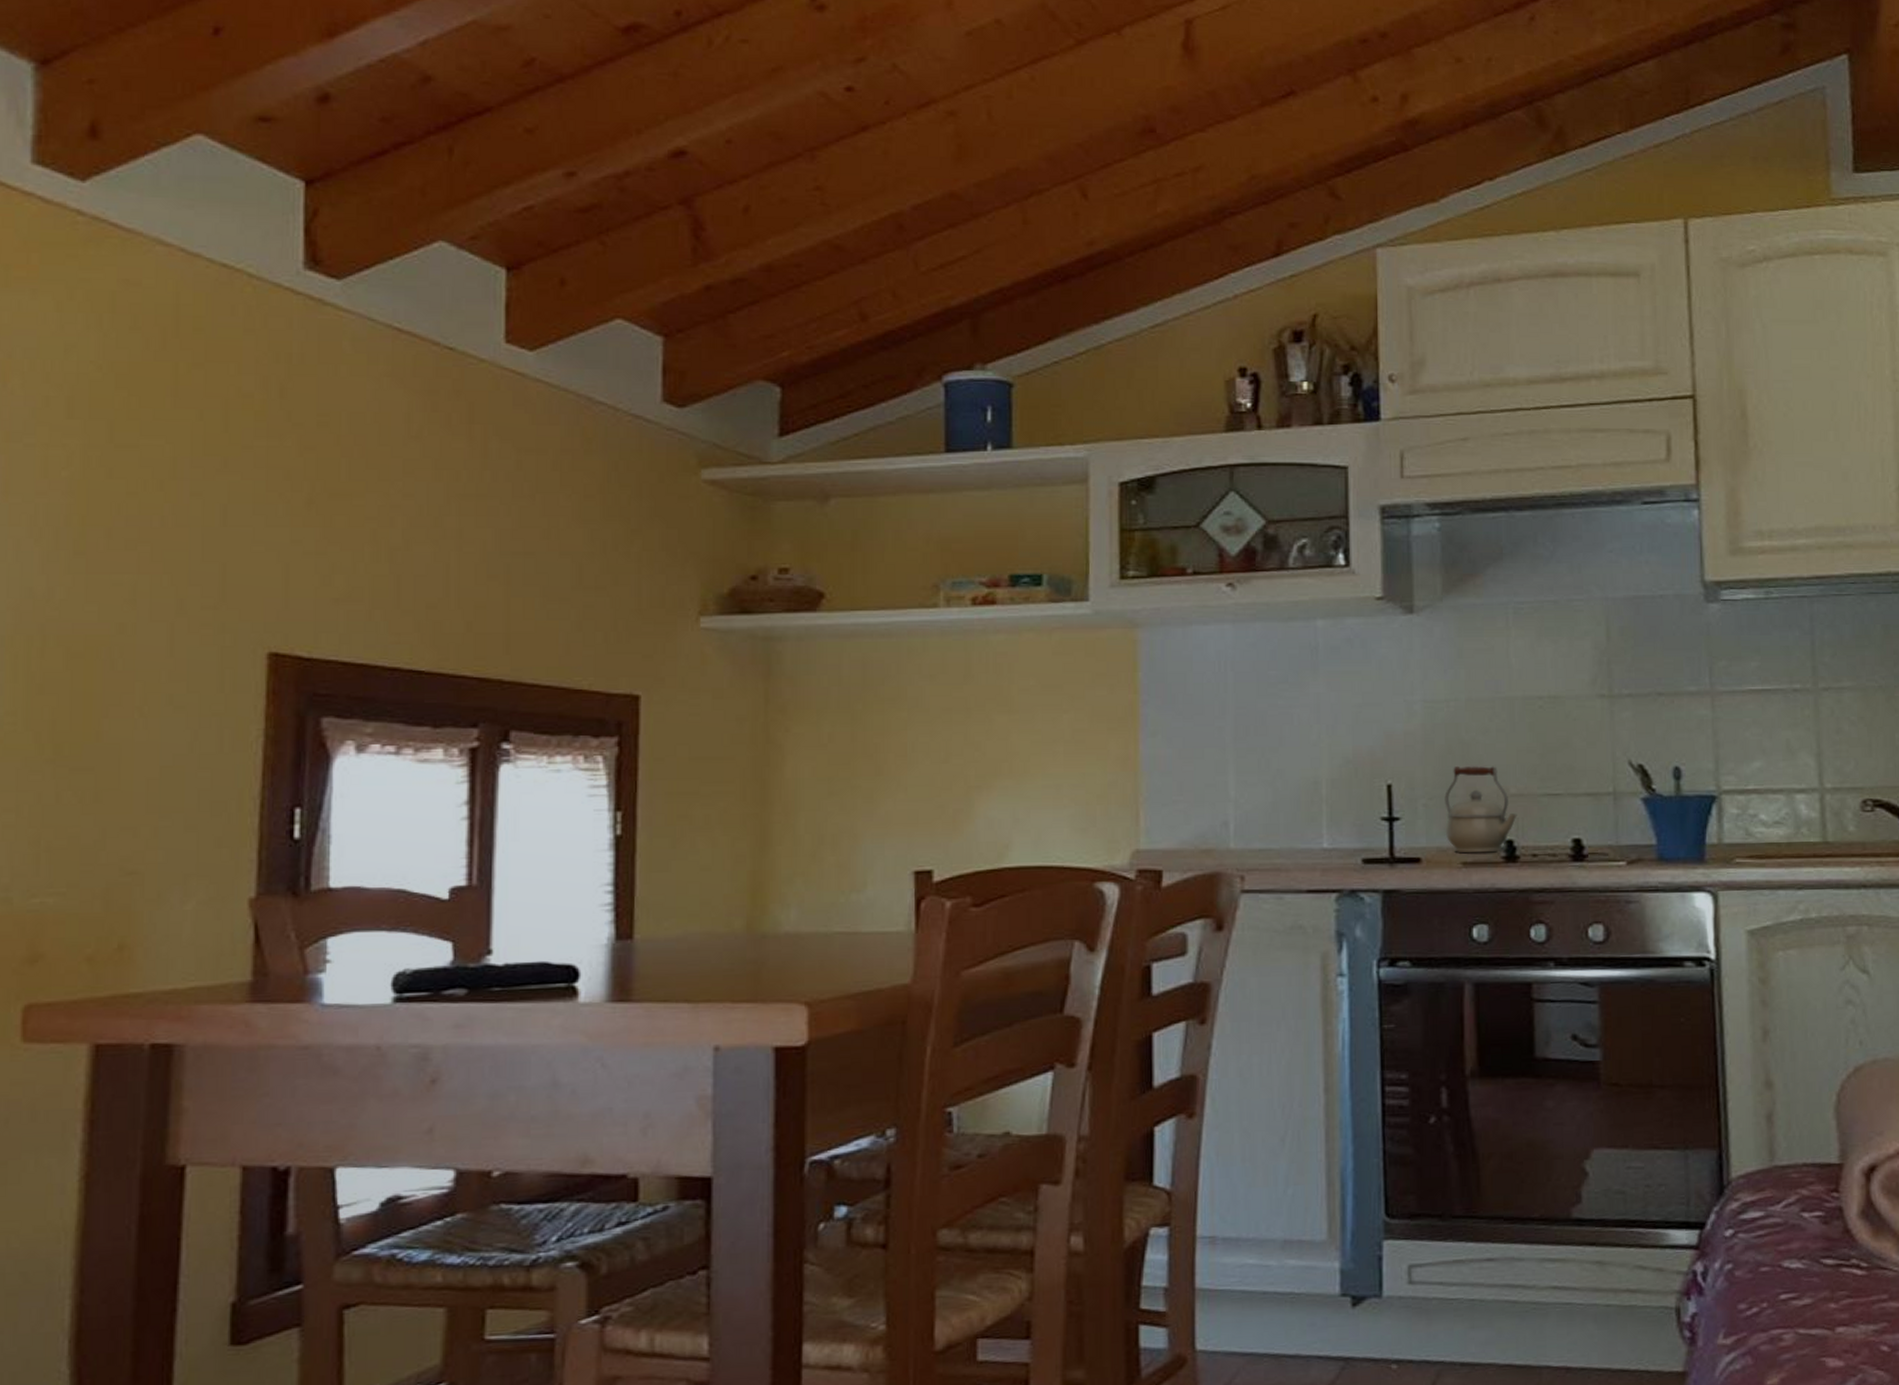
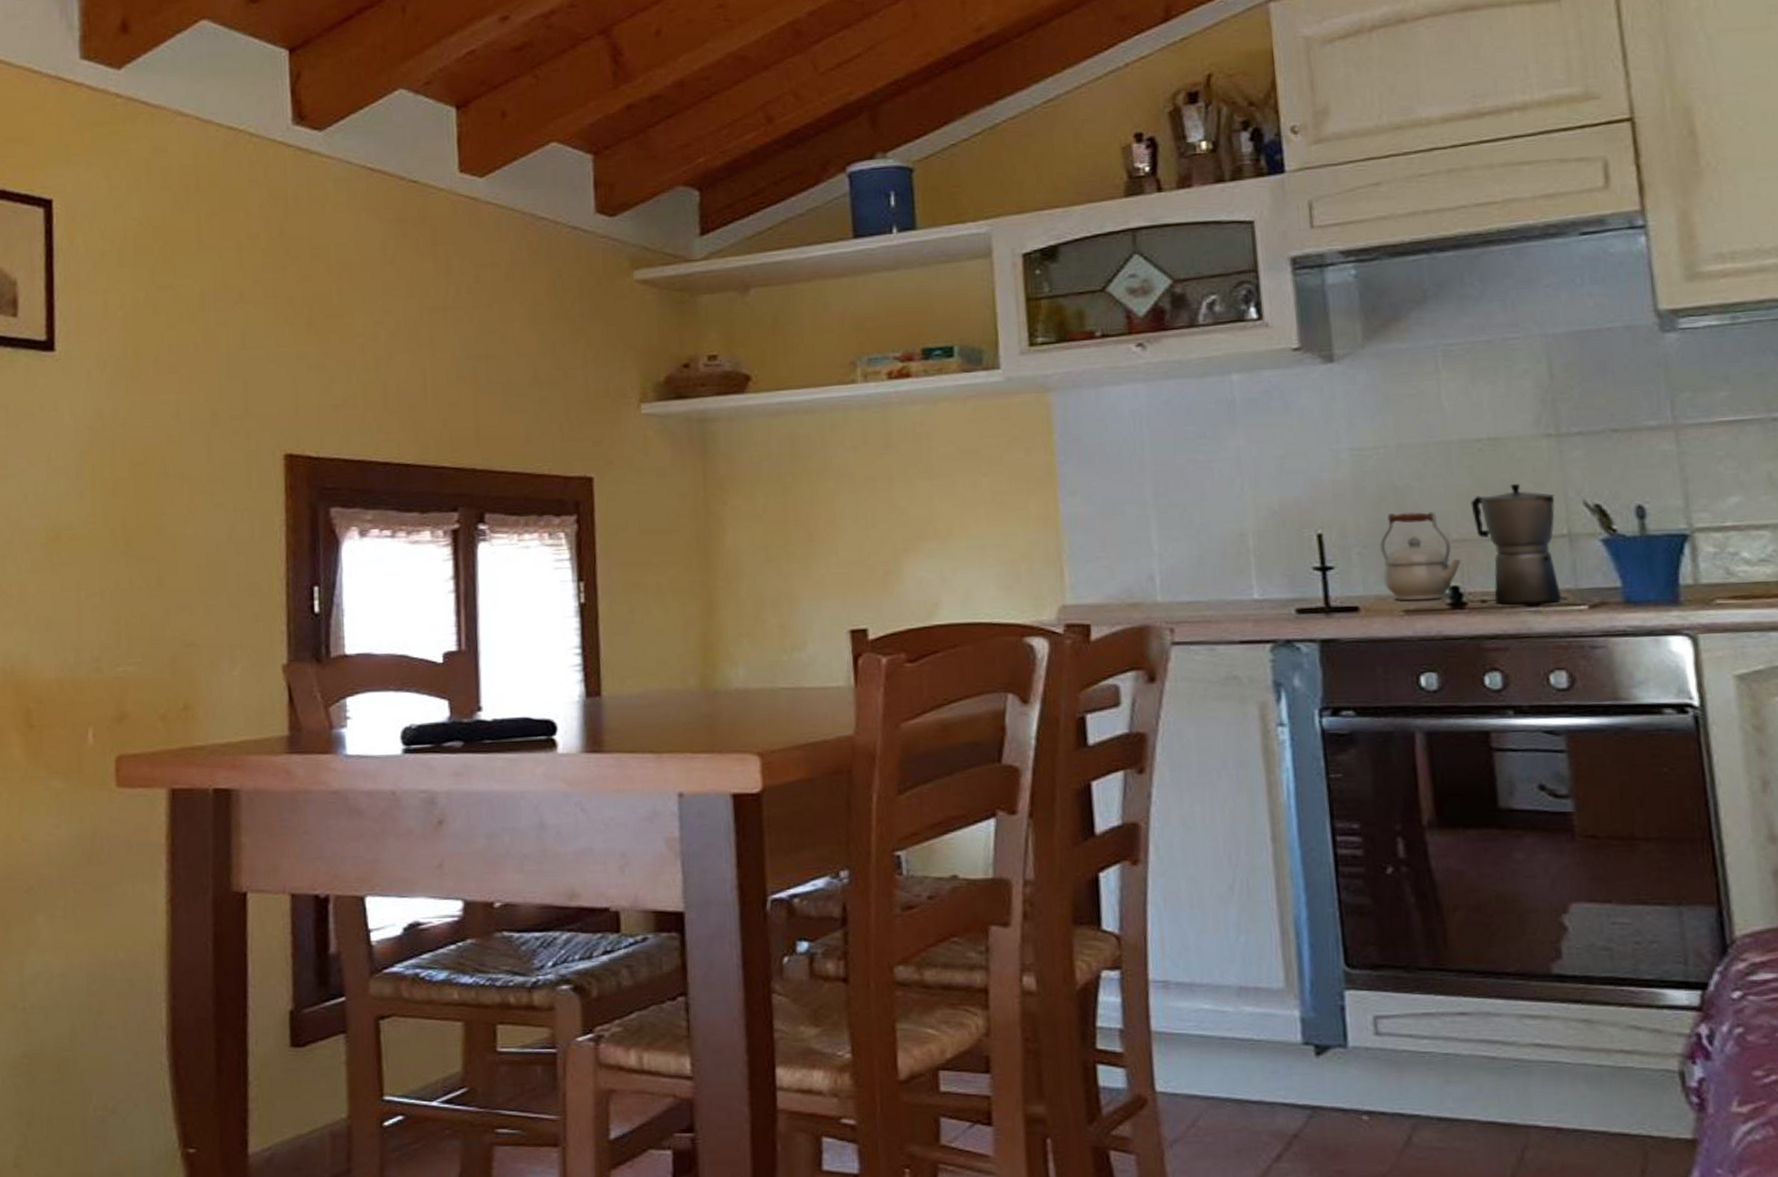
moka pot: none [1529,742,1604,859] -> present [1470,484,1561,605]

